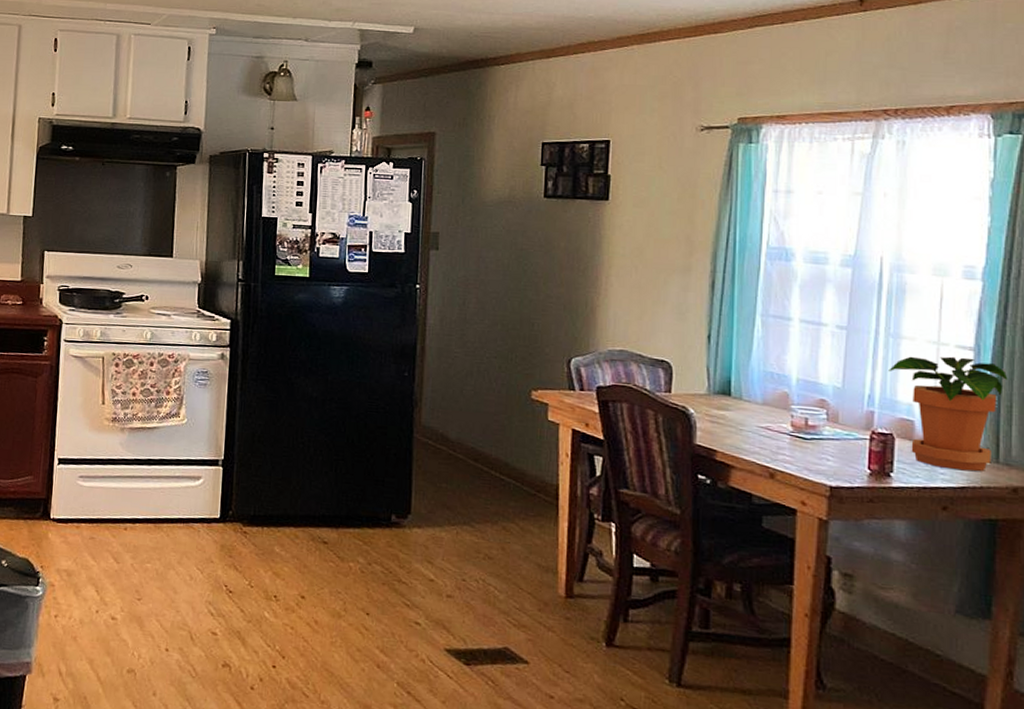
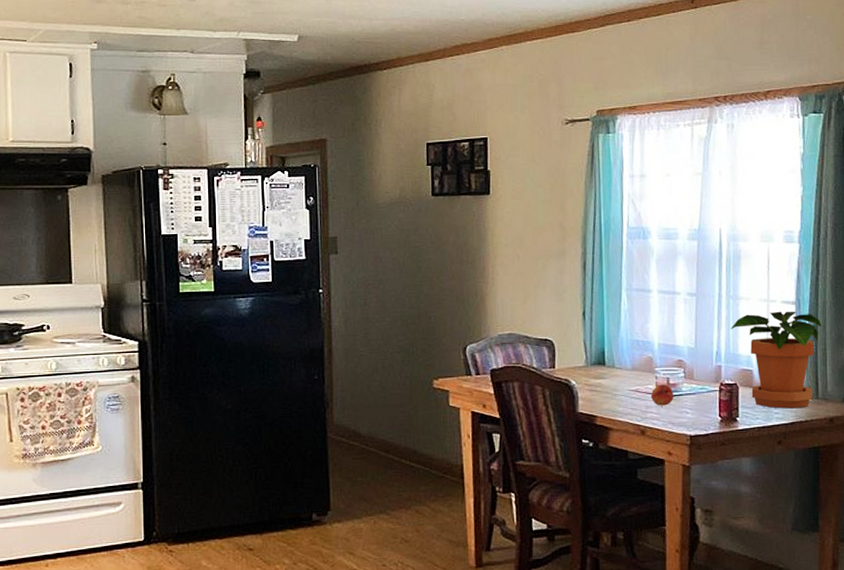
fruit: none [783,424,813,449] -> present [650,384,674,406]

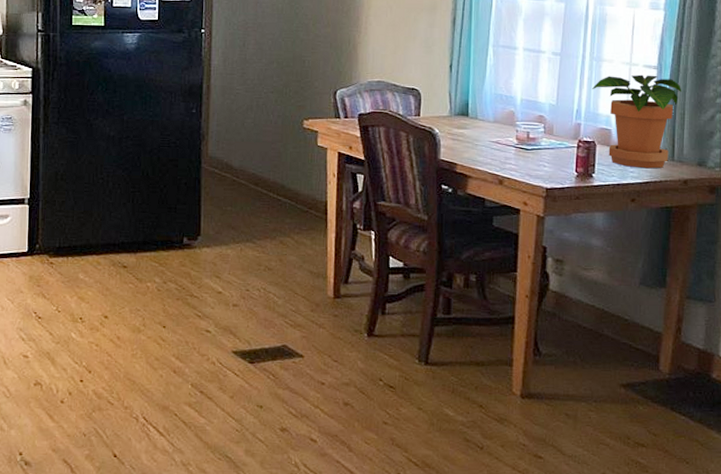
fruit: present [650,384,674,406] -> none [510,137,533,159]

